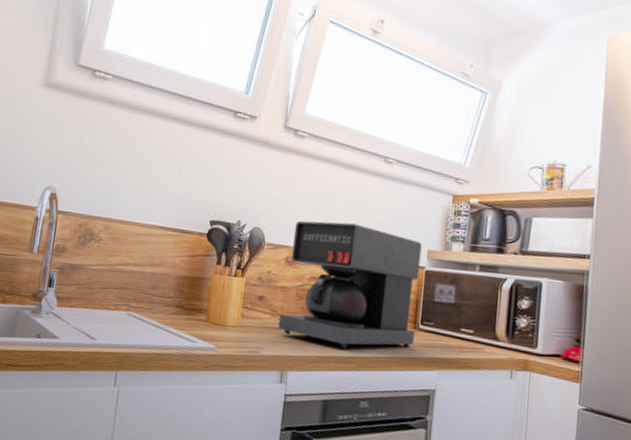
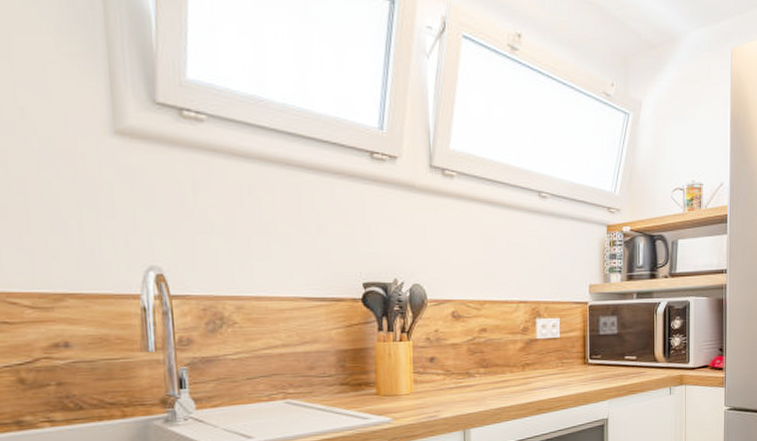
coffee maker: present [278,220,422,349] -> none [453,267,586,396]

